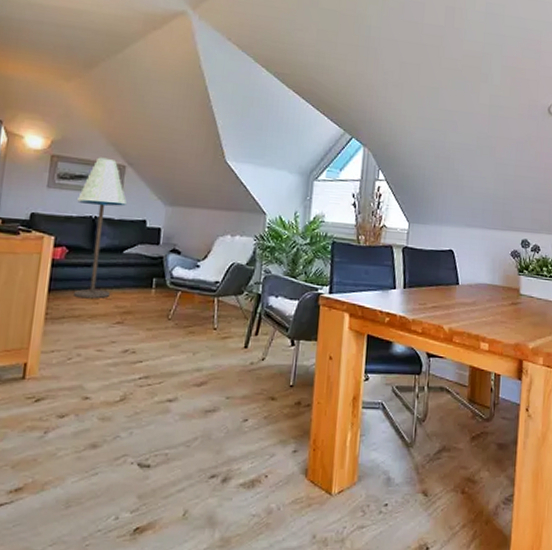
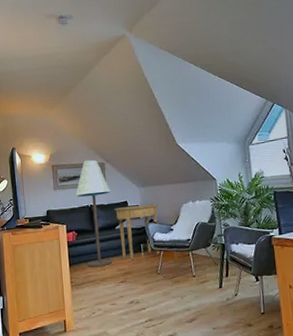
side table: none [125,226,187,297] -> present [114,203,160,261]

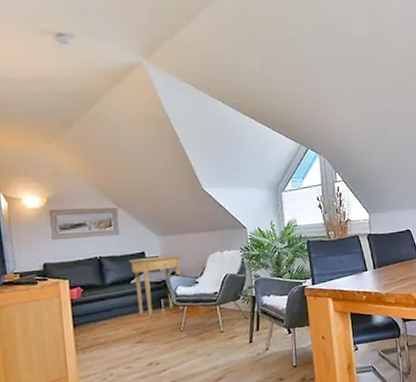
floor lamp: present [76,159,112,268] -> none [81,204,127,328]

